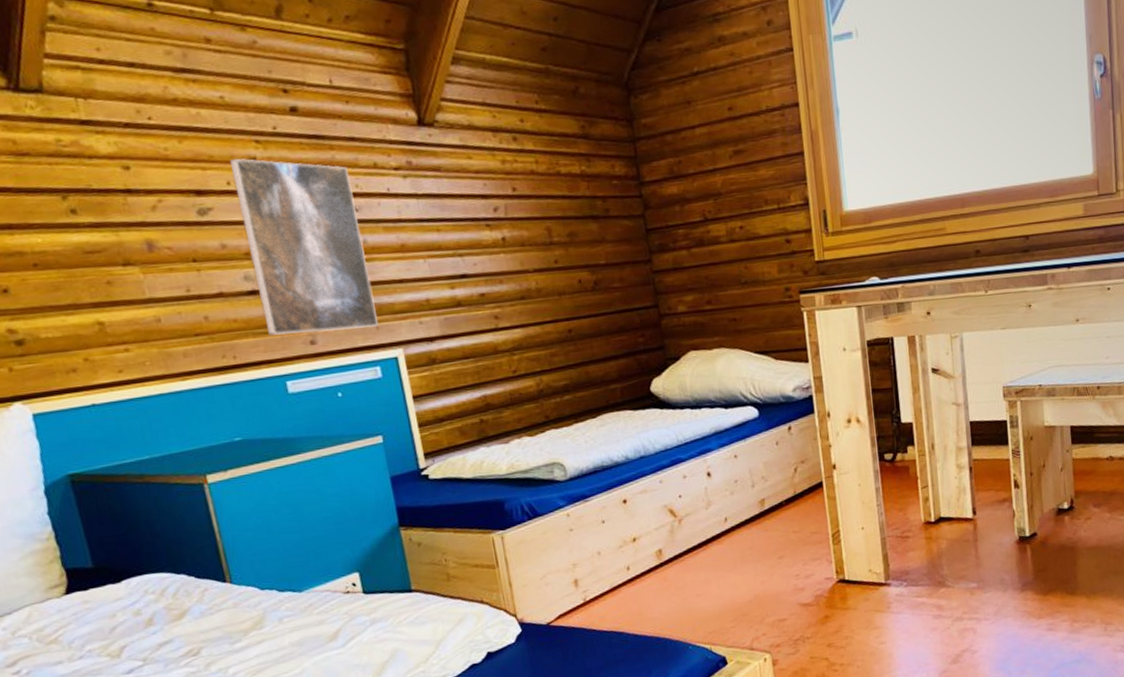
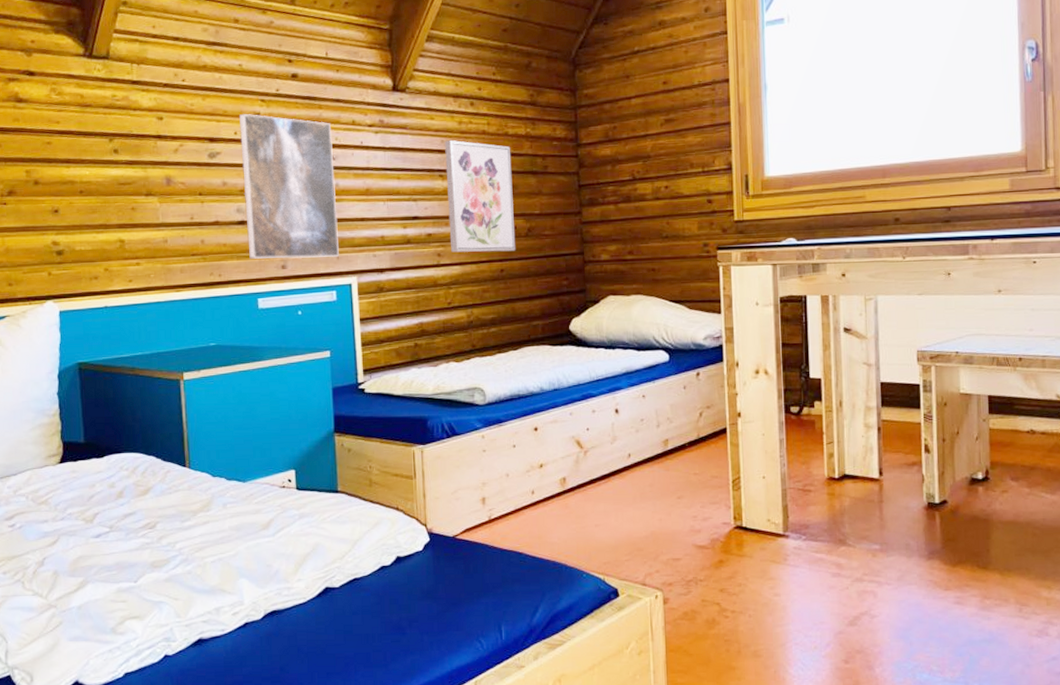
wall art: none [488,183,583,314] -> present [445,140,516,253]

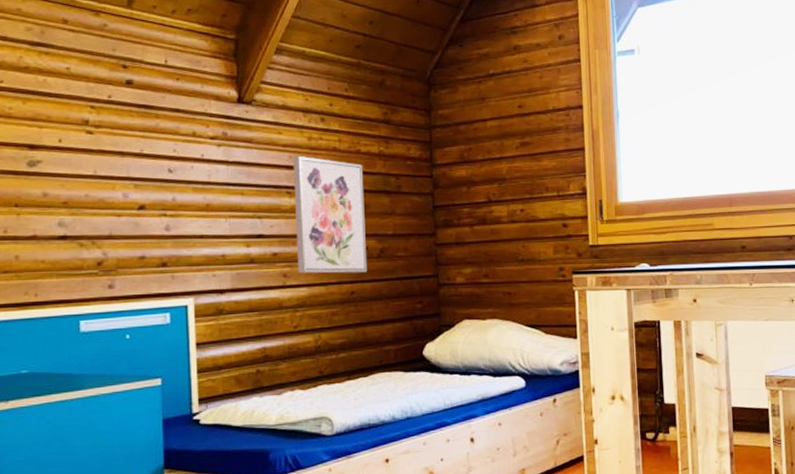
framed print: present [239,113,339,259] -> none [64,120,174,278]

